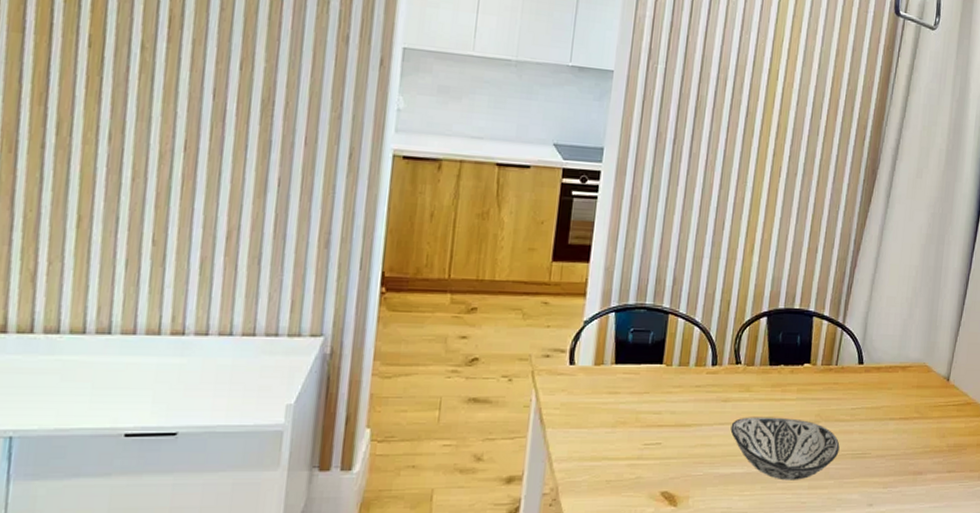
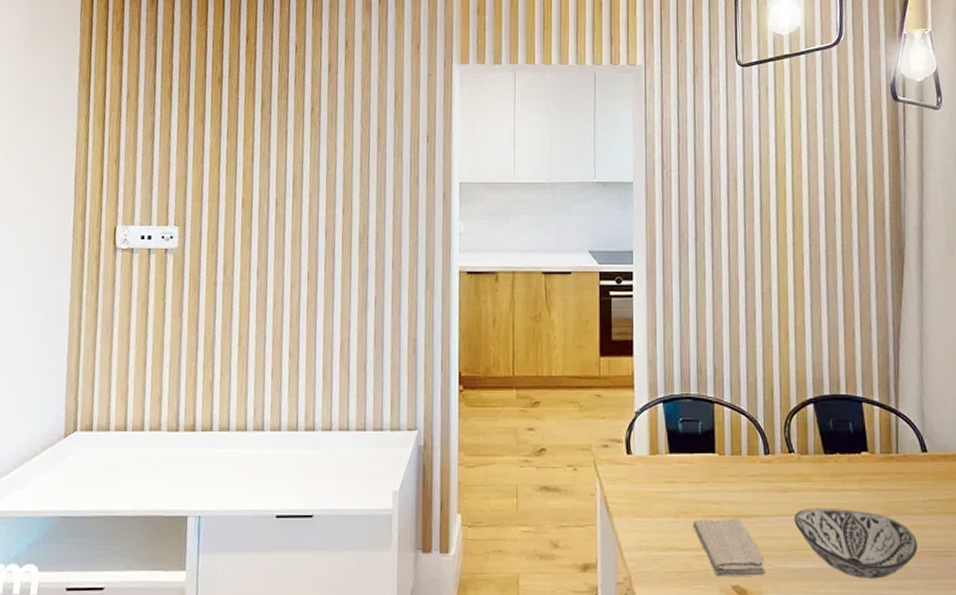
washcloth: none [629,428,696,484] -> present [692,518,766,577]

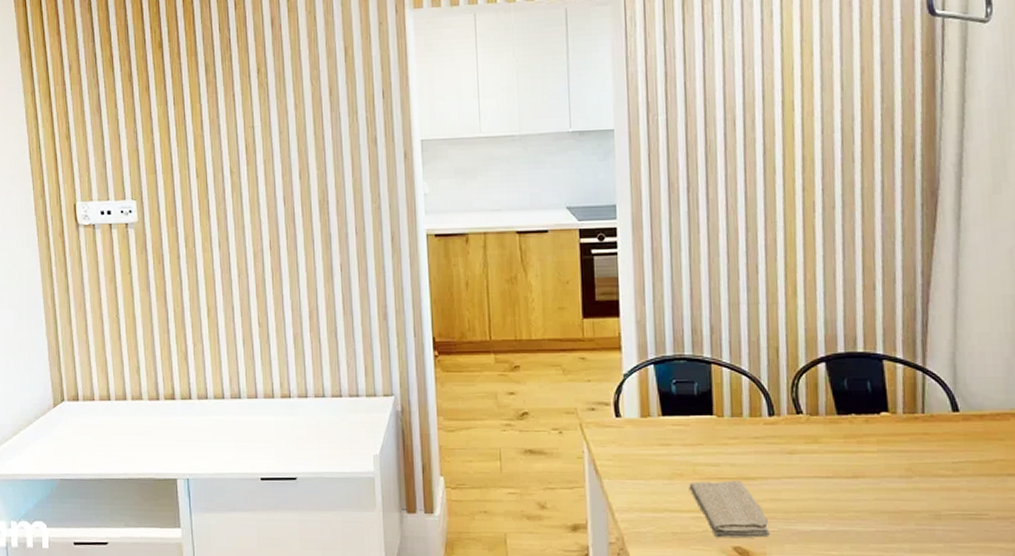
decorative bowl: present [794,508,918,579] -> none [802,470,945,542]

